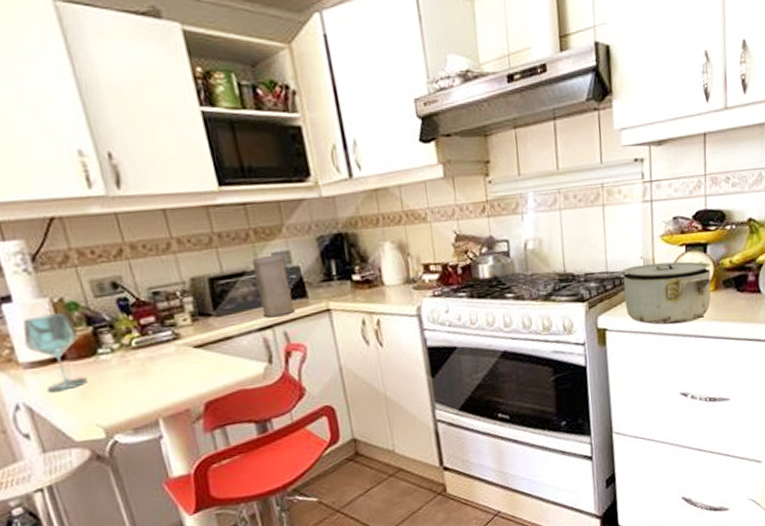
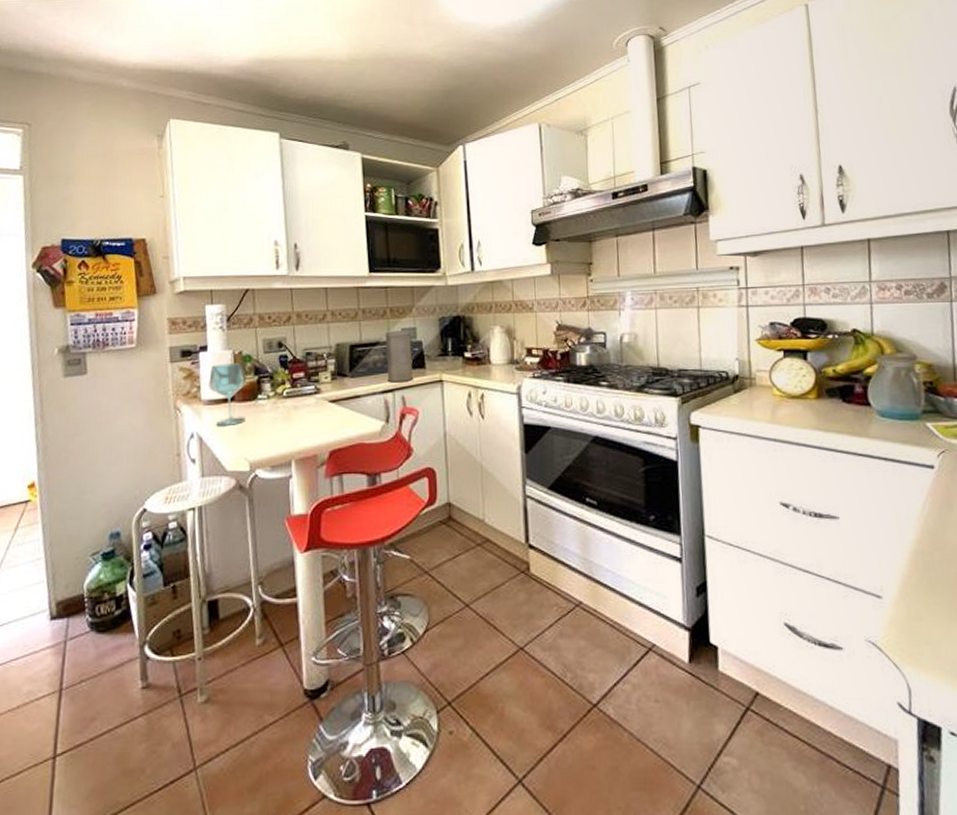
cooking pot: present [622,261,711,326] -> none [717,365,813,429]

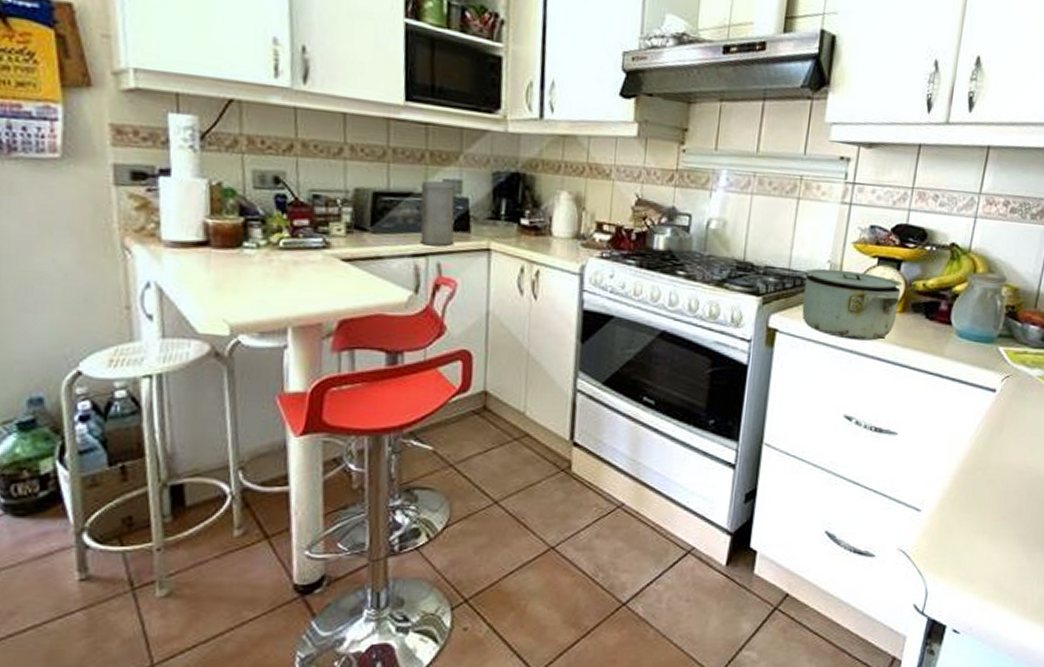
wine glass: present [209,363,247,426] -> none [172,195,229,277]
cooking pot: none [717,365,813,429] -> present [802,268,902,341]

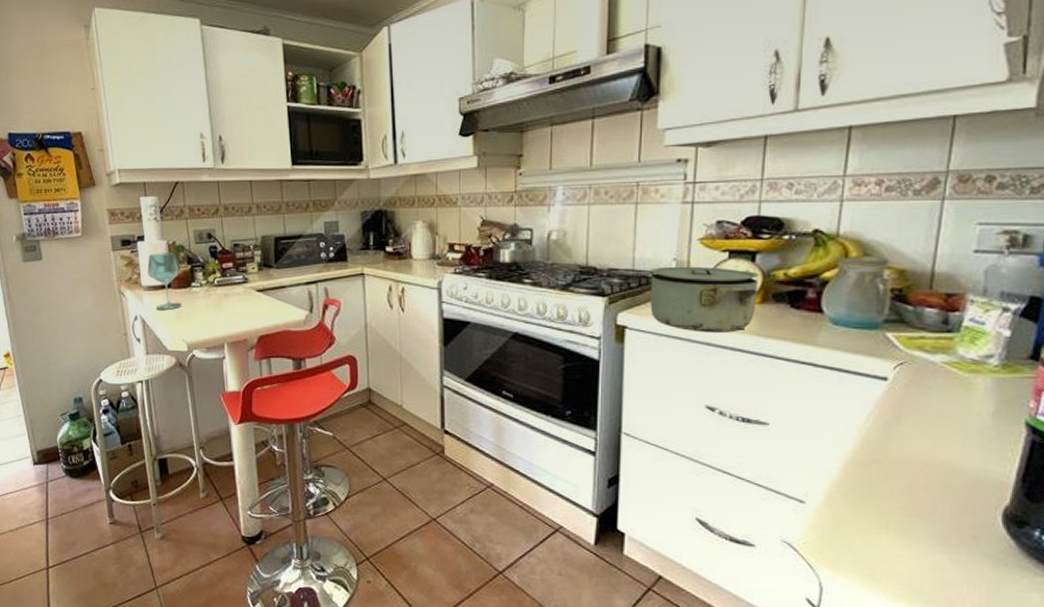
wine glass: none [172,195,229,277] -> present [147,253,182,310]
canister: present [420,180,455,247] -> none [308,224,336,275]

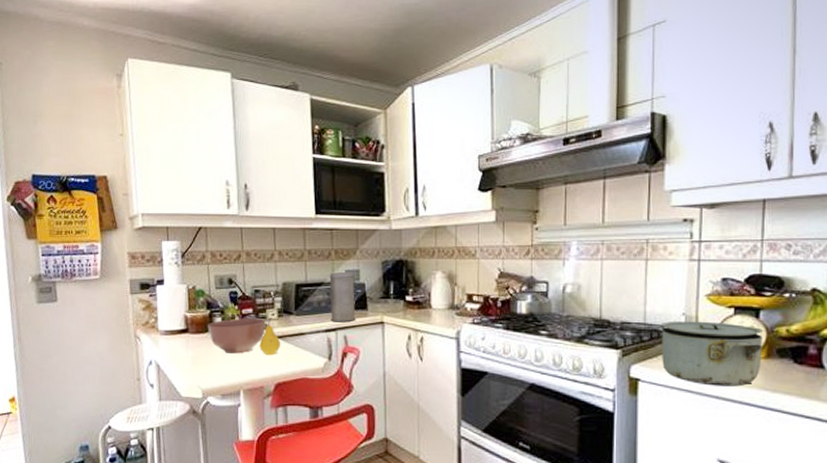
wine glass: present [147,253,182,310] -> none [165,297,200,355]
bowl: none [189,272,246,308] -> present [207,318,266,354]
fruit: none [240,271,262,308] -> present [259,317,281,355]
canister: none [308,224,336,275] -> present [329,272,356,323]

